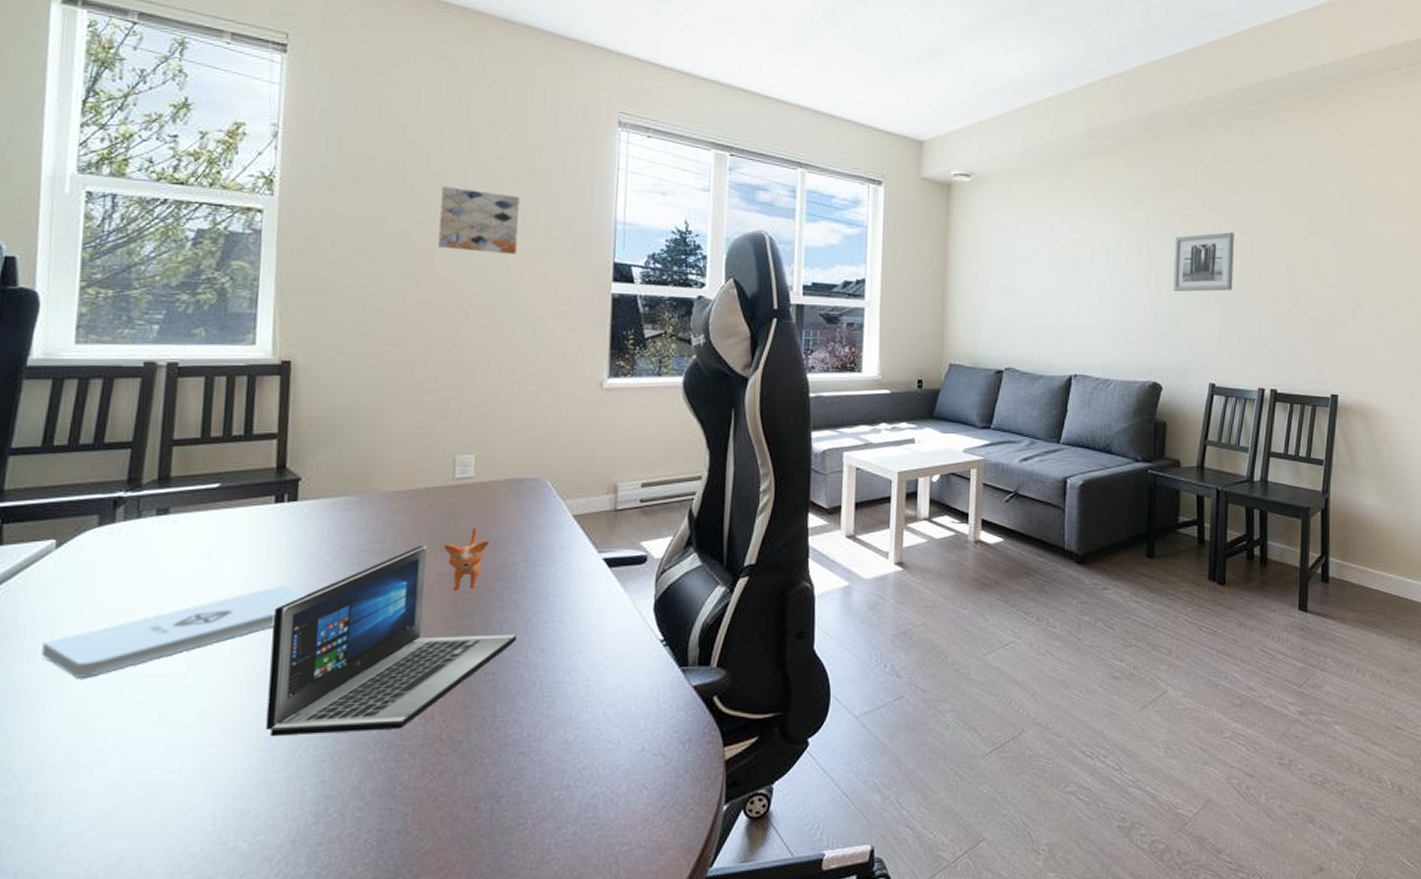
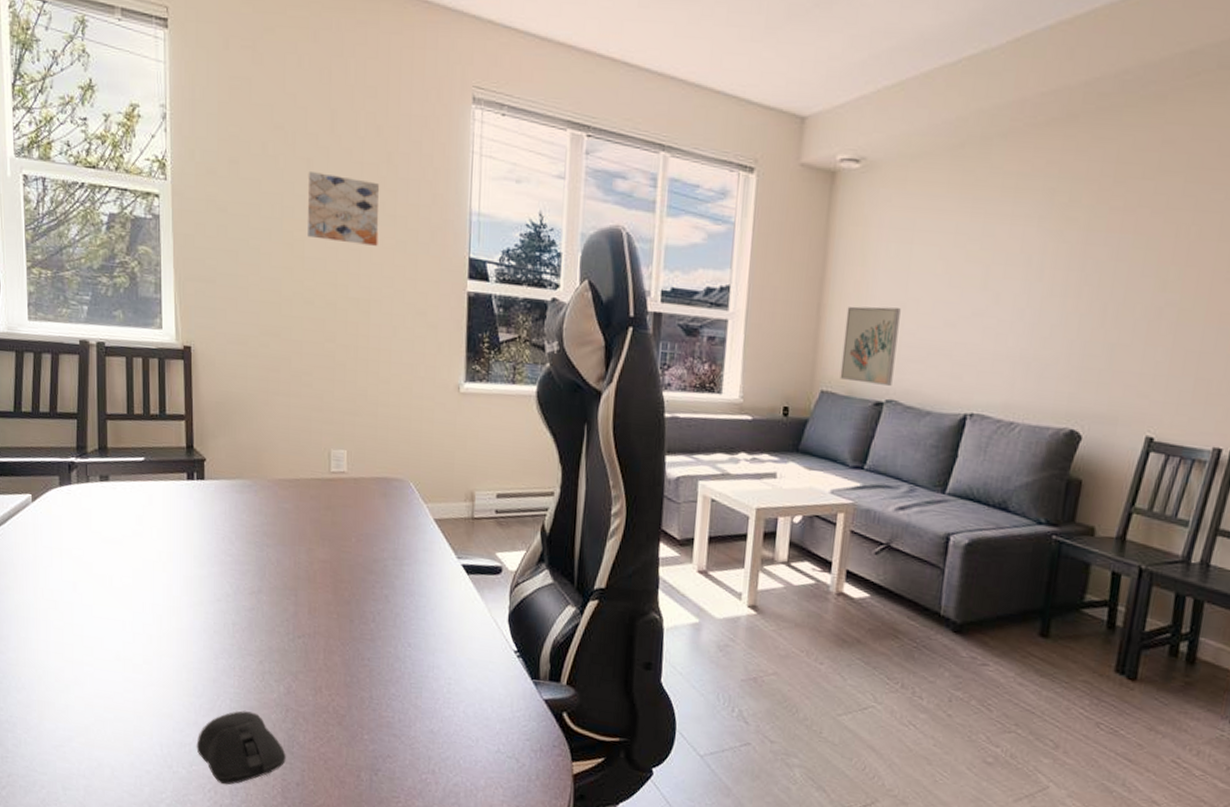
notepad: present [41,585,307,678] -> none [31,555,217,614]
computer mouse: none [264,757,385,852] -> present [196,710,286,785]
laptop: present [265,527,516,737] -> none [192,520,387,696]
wall art: none [965,291,1012,356] -> present [840,306,901,386]
wall art: present [1173,232,1234,292] -> none [1110,240,1206,319]

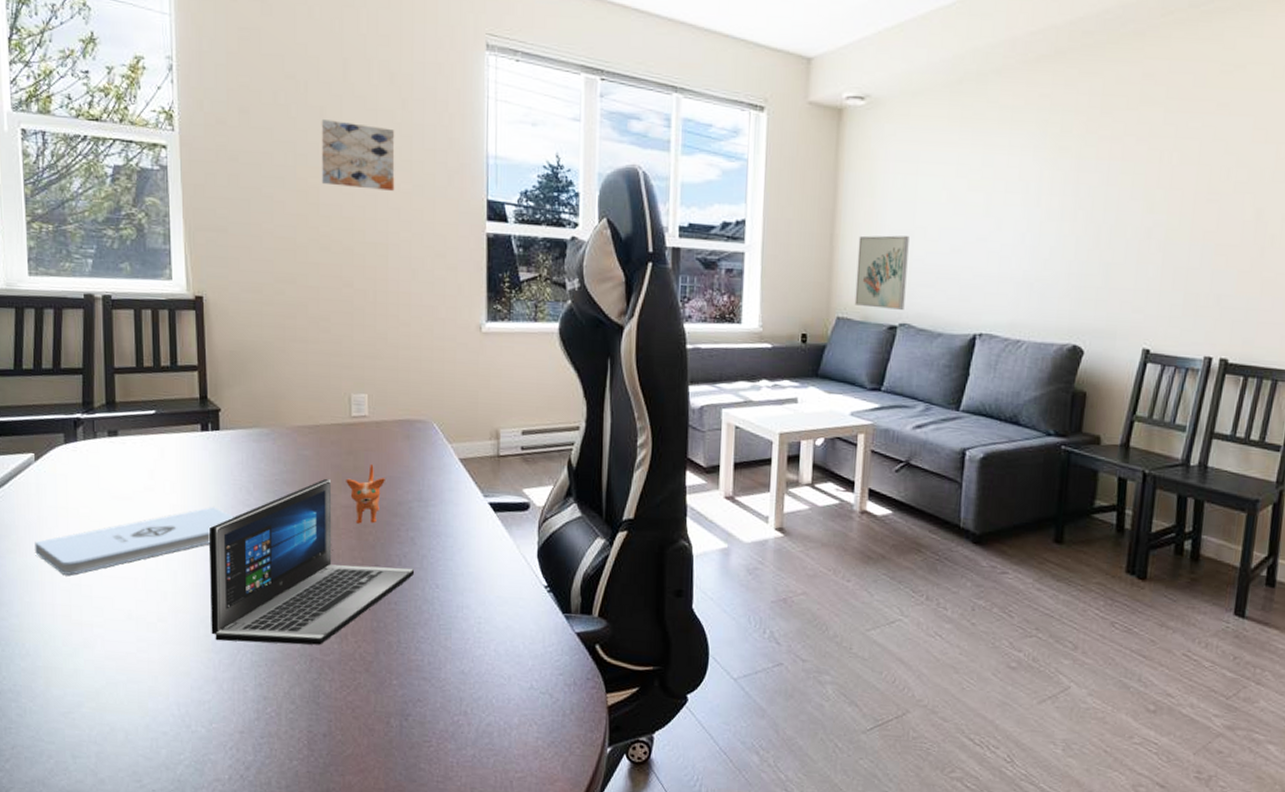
notepad: none [31,555,217,614] -> present [35,507,234,575]
laptop: none [192,520,387,696] -> present [208,464,414,645]
computer mouse: present [196,710,286,785] -> none [216,663,311,741]

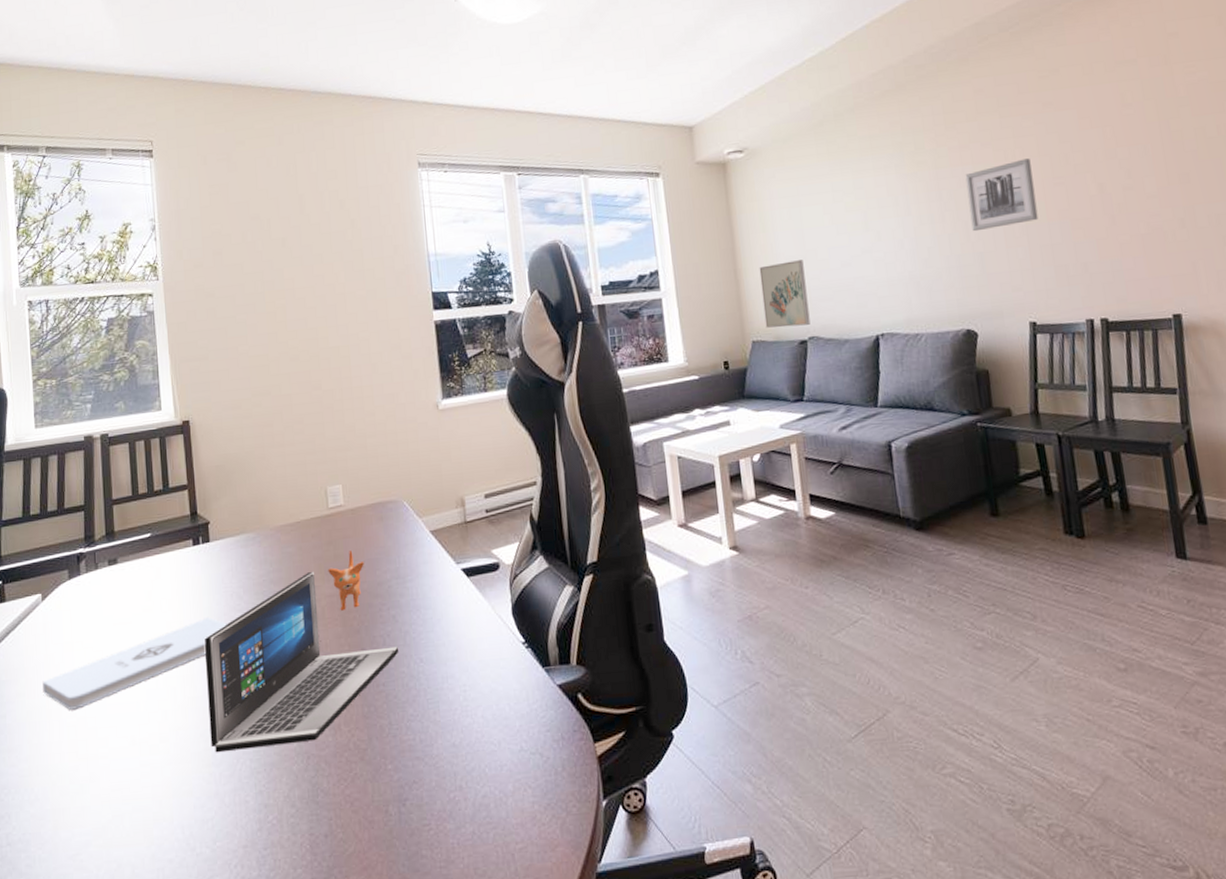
wall art: present [321,120,395,191] -> none [283,246,351,303]
wall art: none [1104,165,1188,239] -> present [965,158,1038,232]

